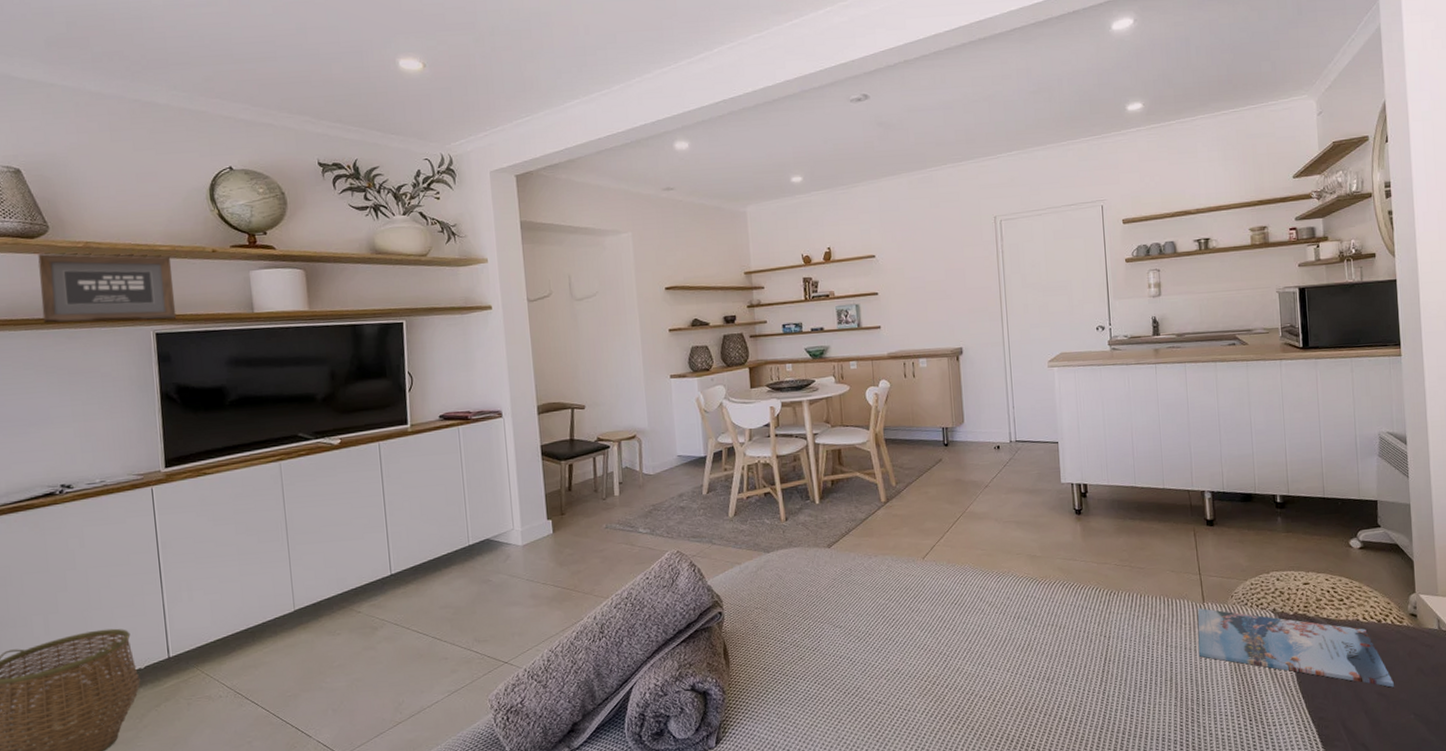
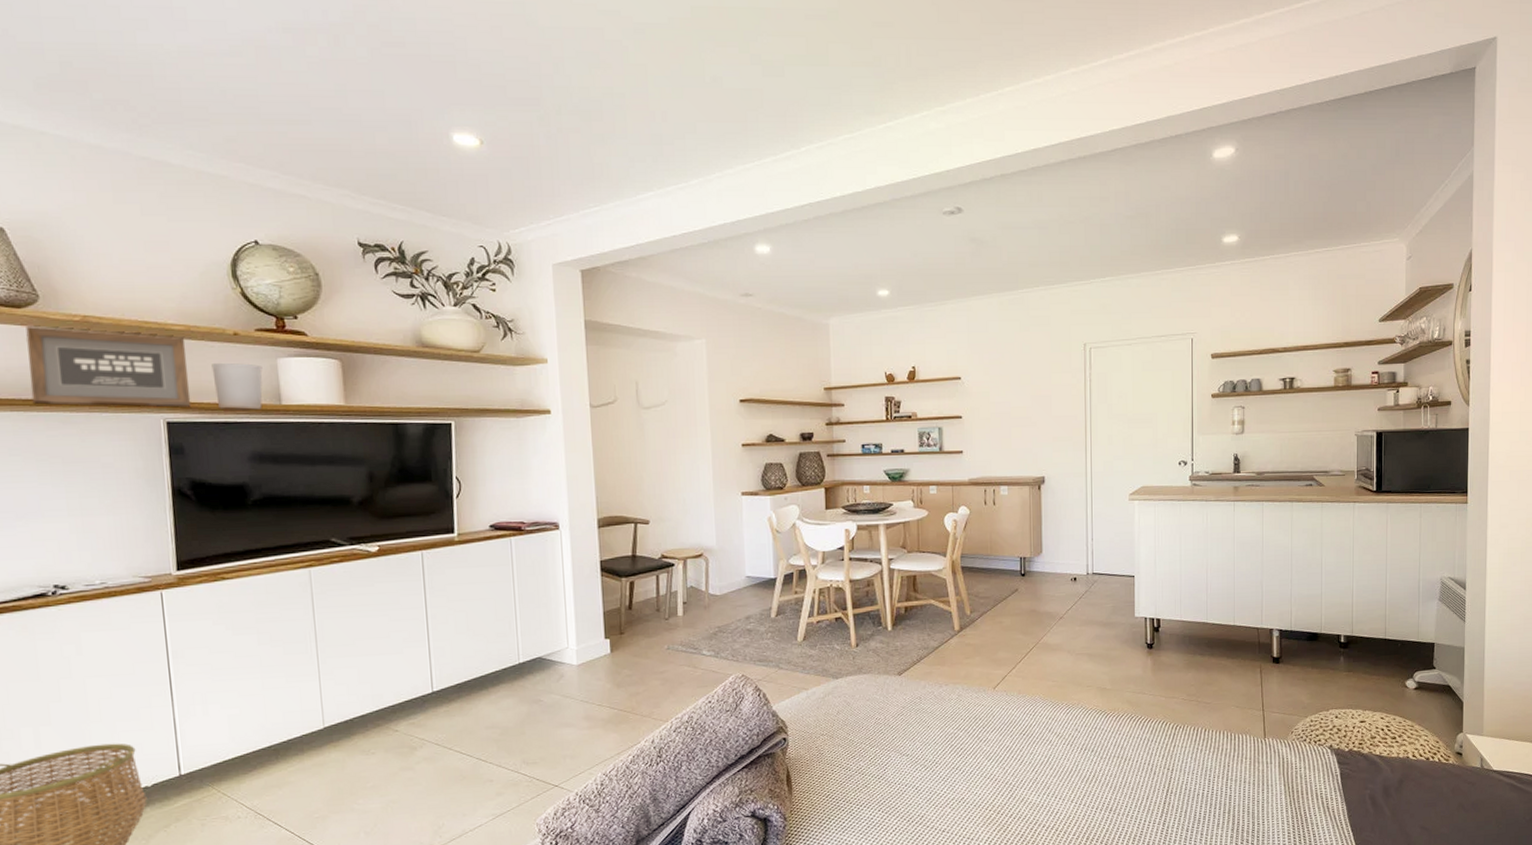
candle holder: none [193,277,238,321] -> present [211,362,263,411]
magazine: present [1198,608,1394,688] -> none [1256,743,1436,822]

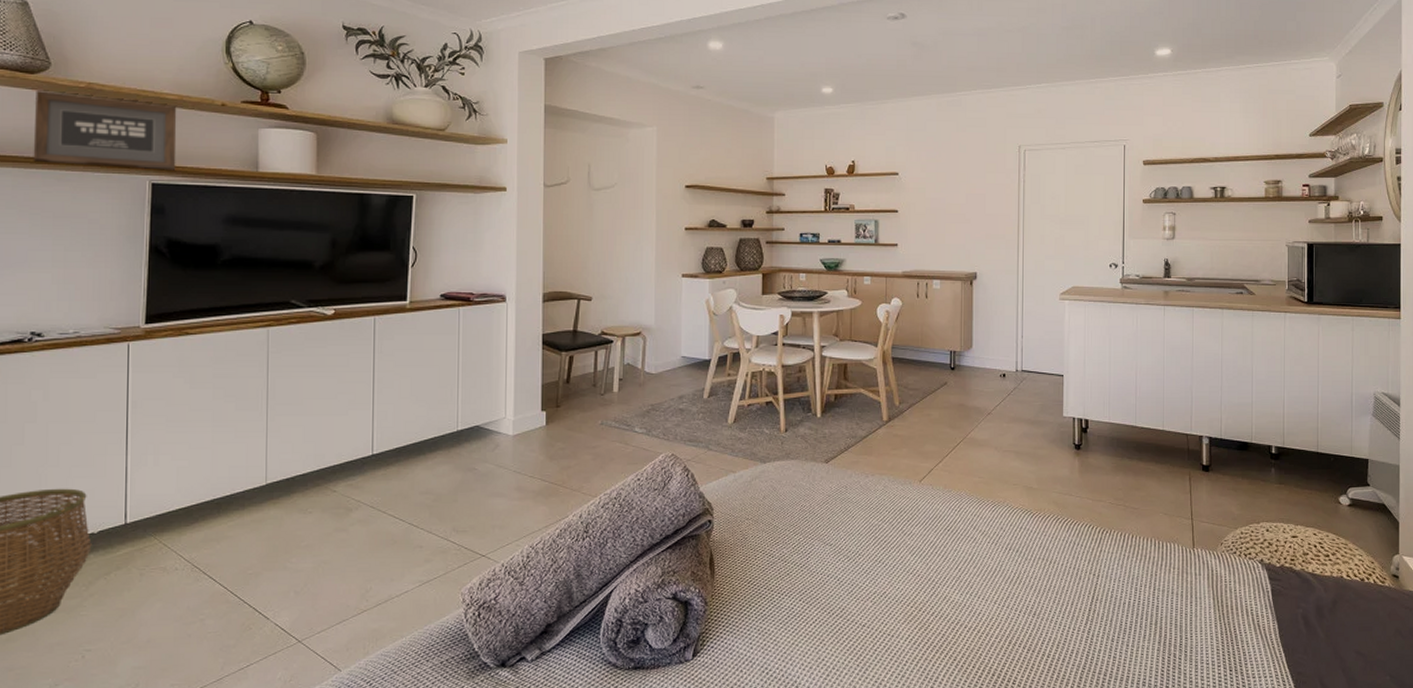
candle holder: present [211,362,263,411] -> none [198,130,244,176]

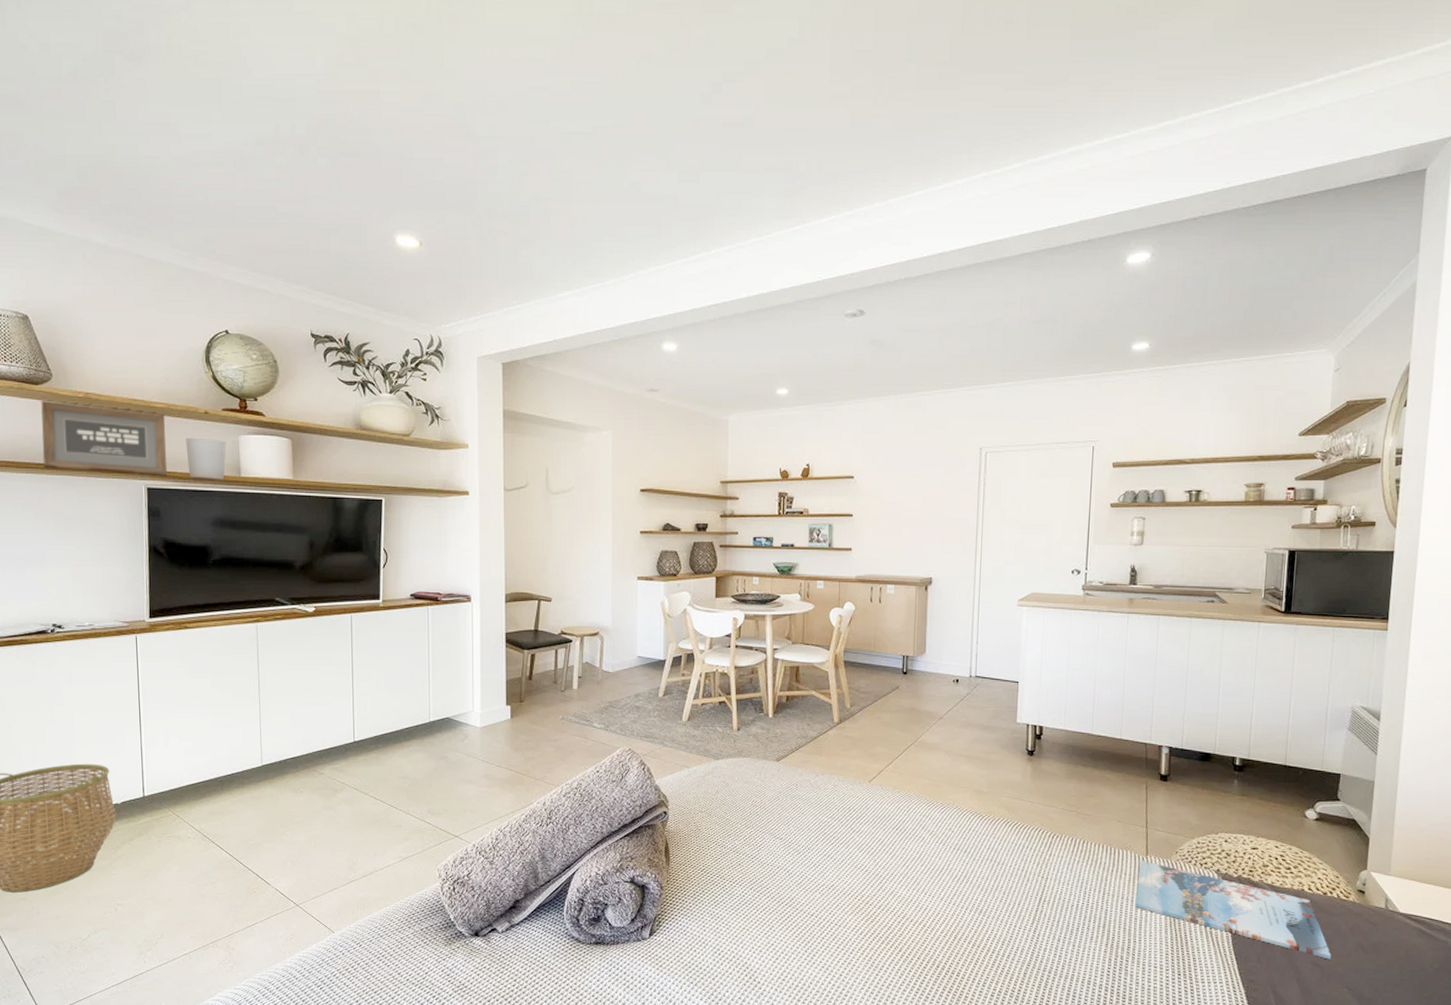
candle holder: none [198,130,244,176] -> present [185,437,227,480]
magazine: none [1185,553,1372,647] -> present [1135,861,1331,960]

